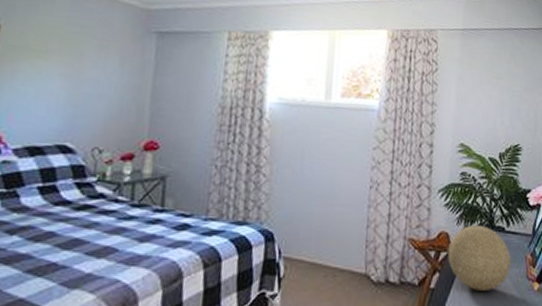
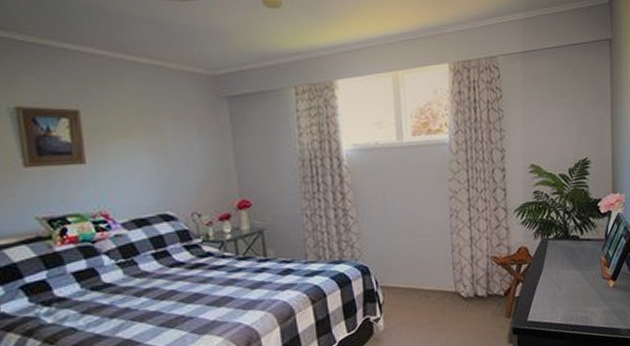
decorative ball: present [448,224,511,291] -> none [528,236,587,294]

